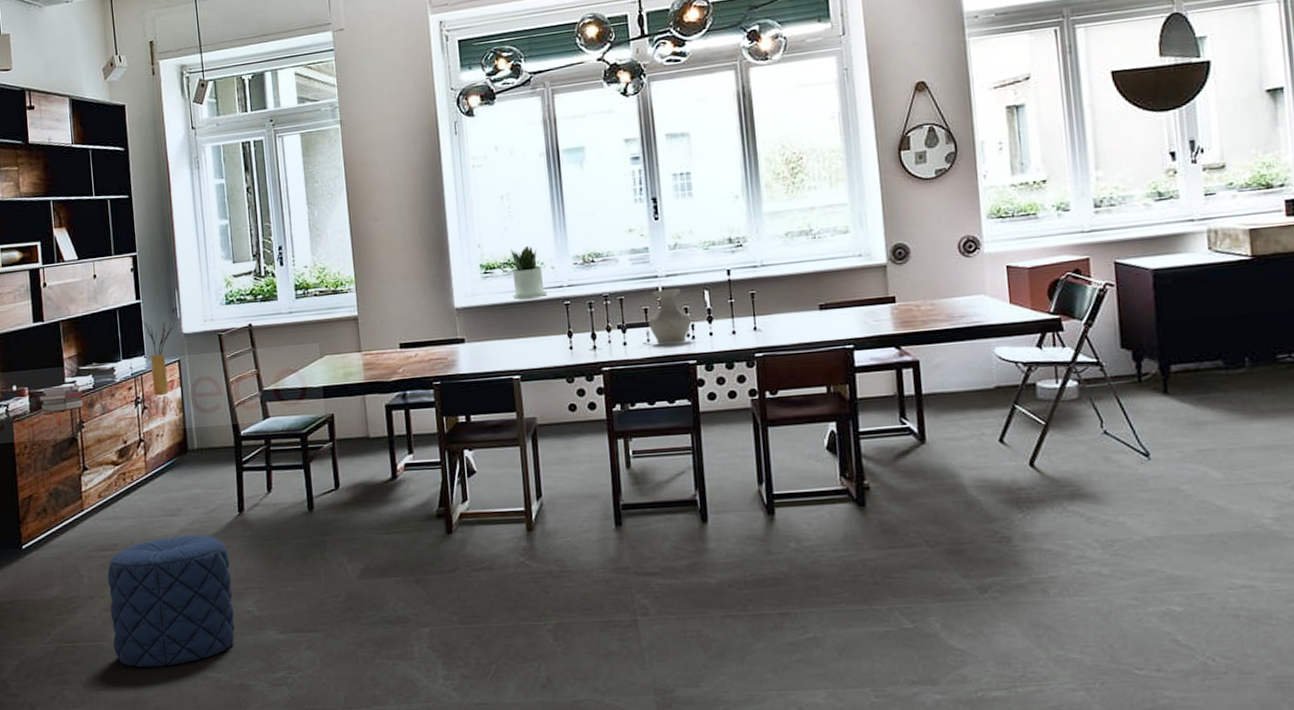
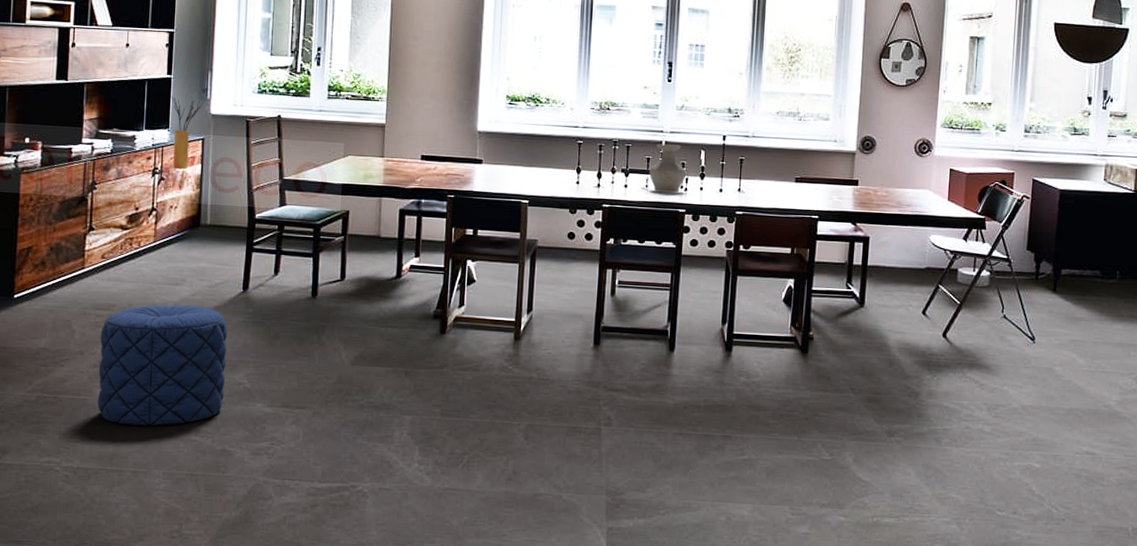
books: present [40,384,84,414] -> none [51,145,101,171]
planter: present [510,245,548,301] -> none [532,85,564,135]

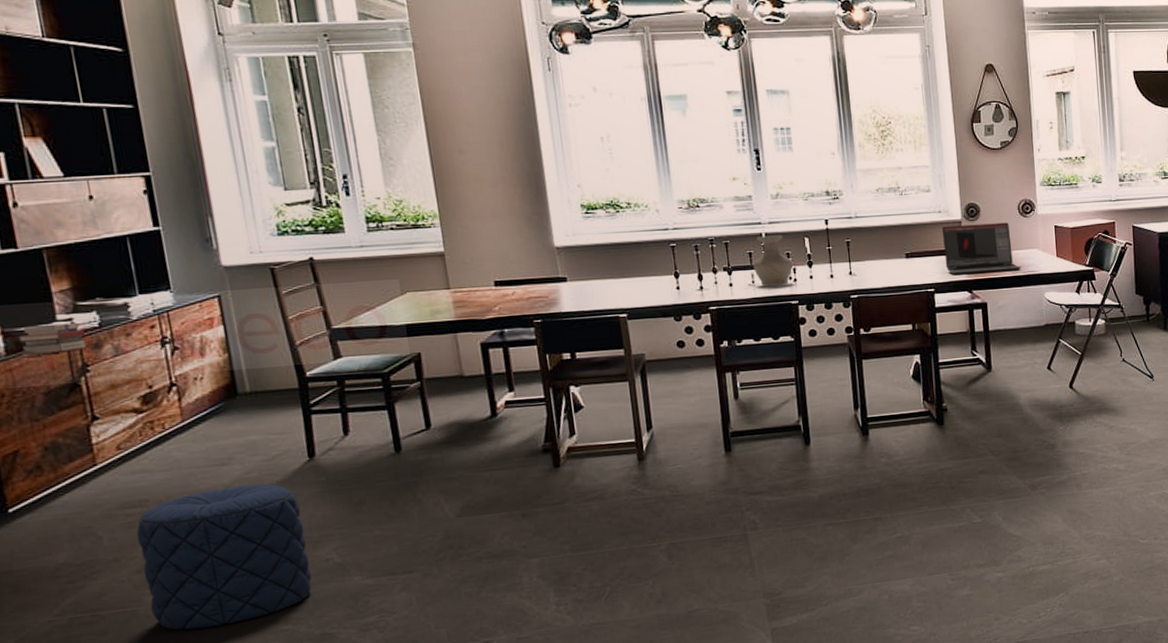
books: none [51,145,101,171] -> present [19,322,86,357]
vase: present [171,95,203,169] -> none [164,250,210,334]
laptop: none [833,156,909,210] -> present [942,222,1021,276]

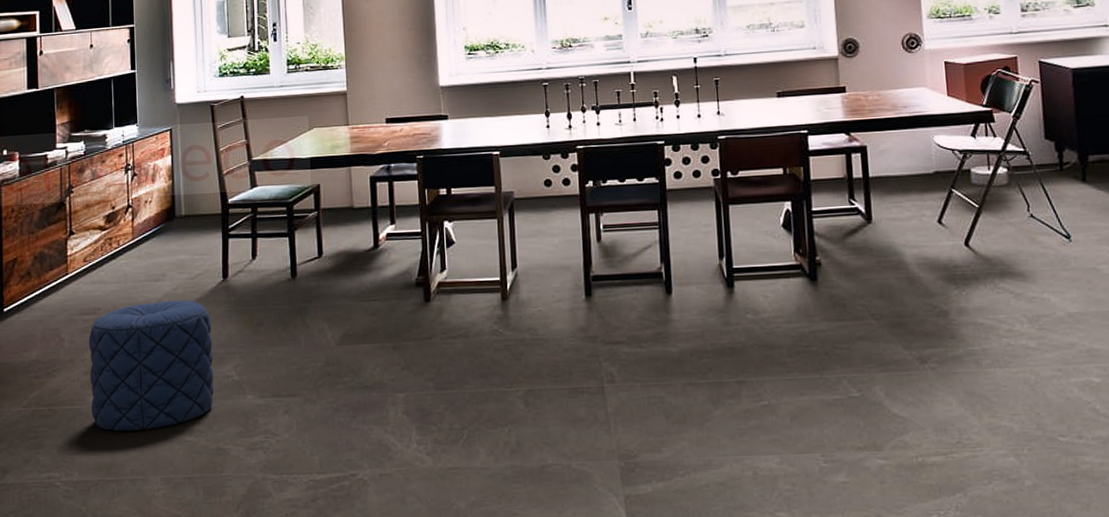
books: present [19,322,86,357] -> none [29,150,75,178]
vase: present [753,235,793,287] -> none [620,74,660,126]
laptop: present [942,222,1021,276] -> none [817,58,905,116]

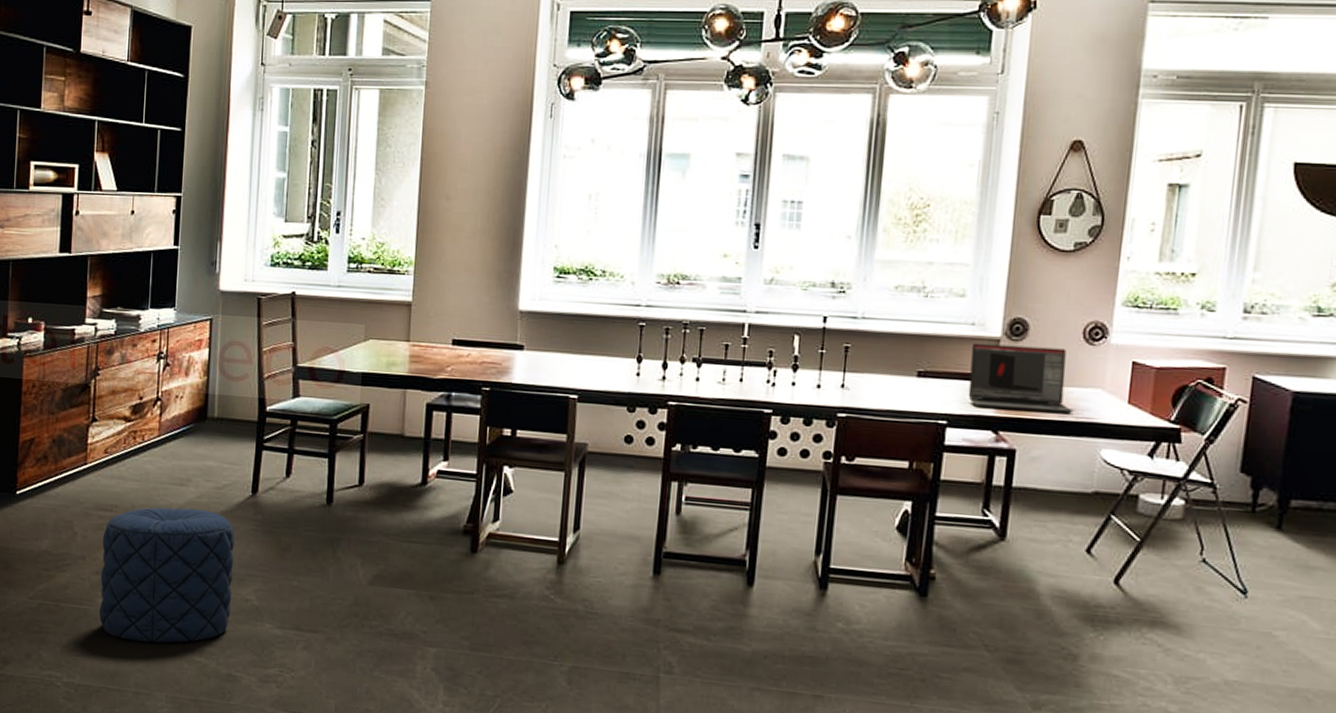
laptop: none [817,58,905,116] -> present [968,343,1072,415]

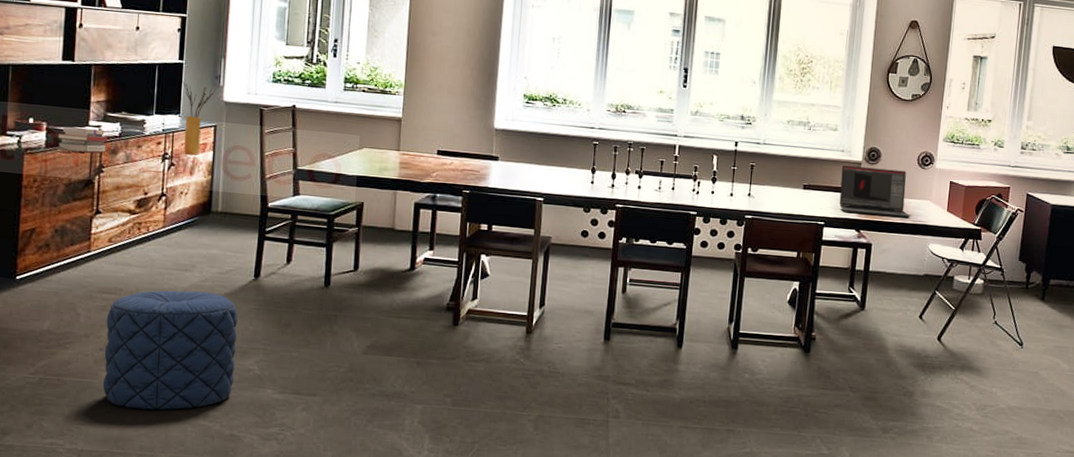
books: none [54,325,104,355] -> present [56,126,108,154]
vase: none [177,269,212,354] -> present [182,80,216,156]

